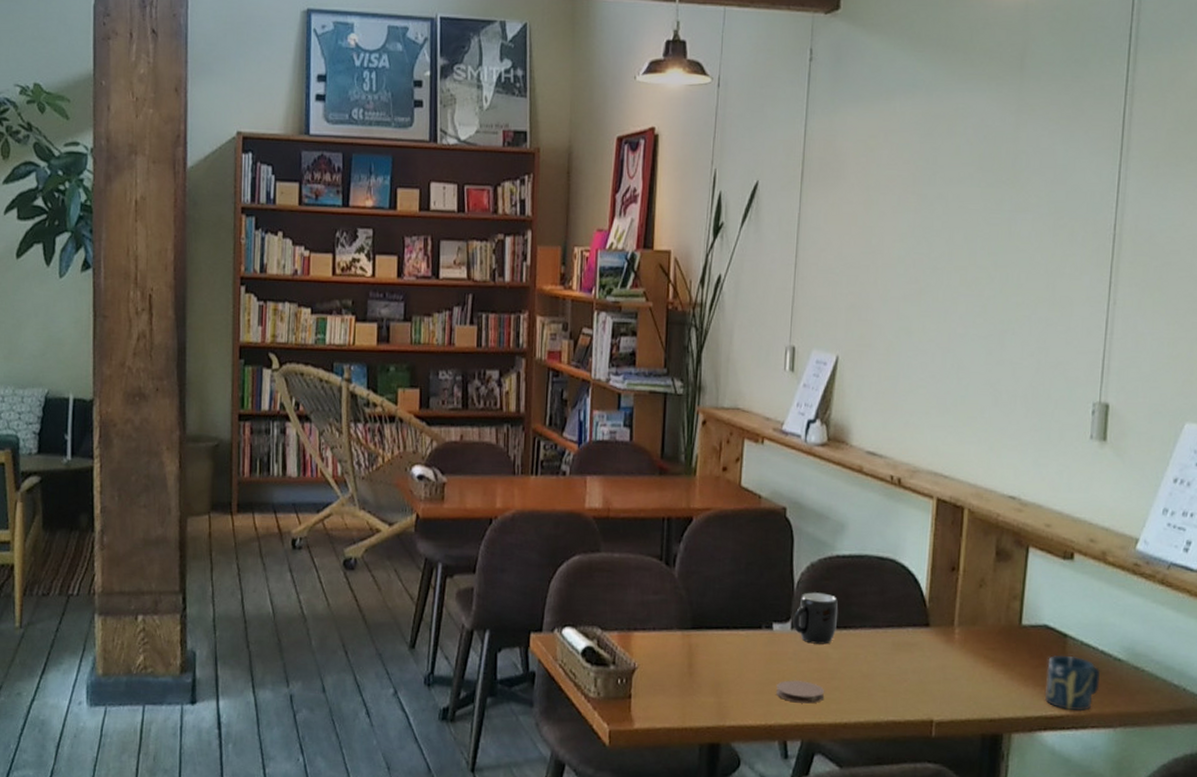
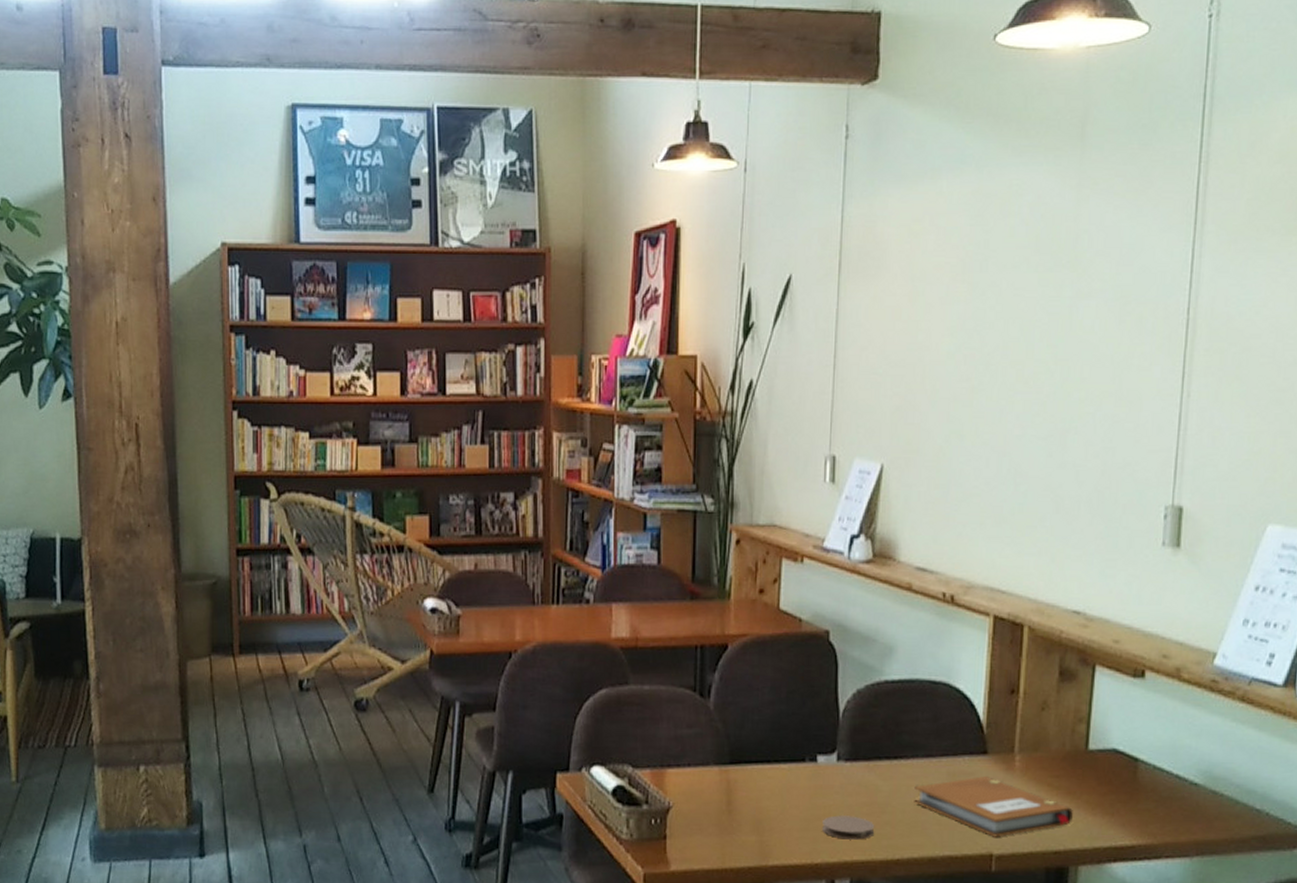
mug: present [793,592,838,645] -> none [839,721,887,776]
notebook: none [861,647,1007,705] -> present [914,776,1073,837]
cup: present [1044,656,1101,712] -> none [1114,782,1176,841]

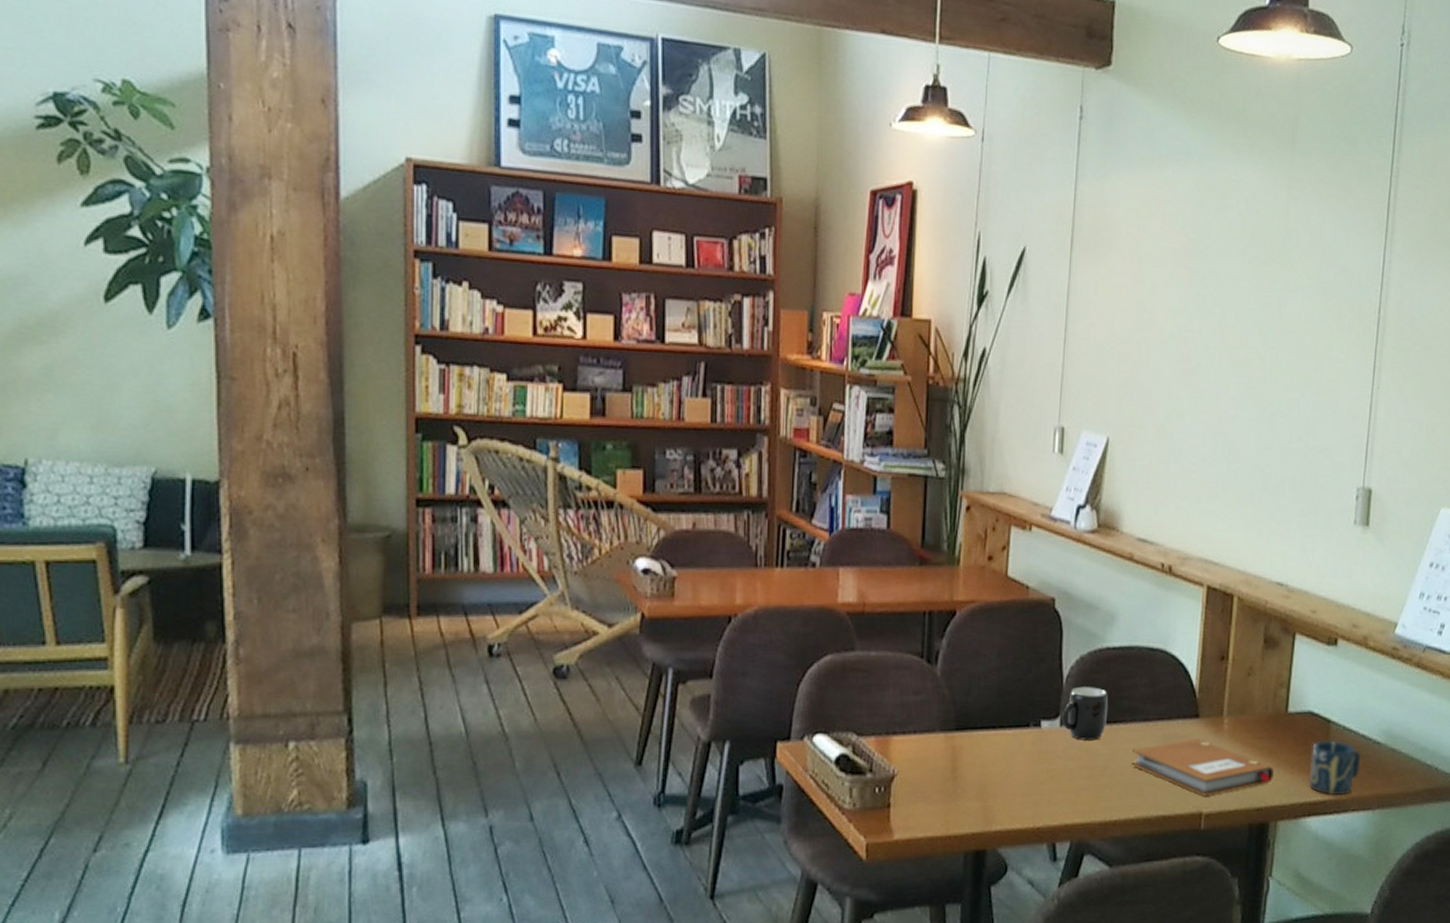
coaster: present [822,815,875,840] -> none [1045,779,1095,803]
mug: none [839,721,887,776] -> present [1062,686,1108,740]
cup: none [1114,782,1176,841] -> present [1308,742,1361,796]

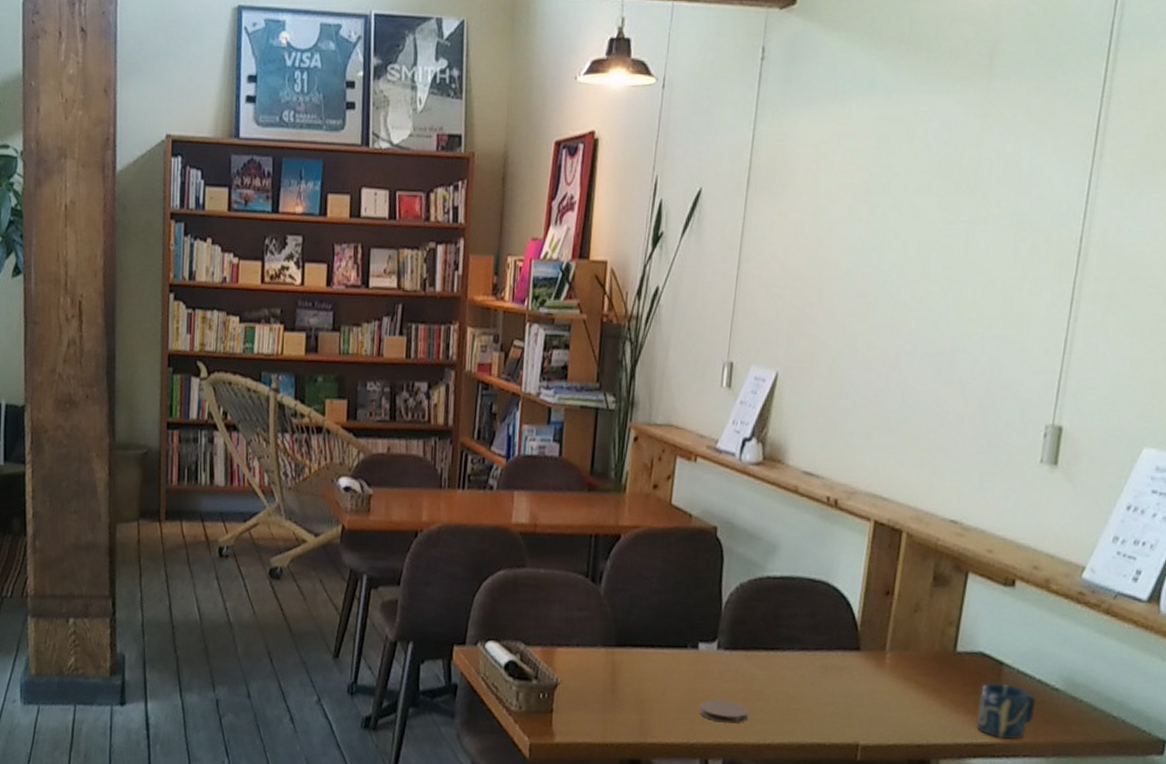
coaster: none [1045,779,1095,803] -> present [699,699,749,724]
mug: present [1062,686,1108,740] -> none [719,612,767,666]
notebook: present [1131,739,1274,797] -> none [787,671,938,729]

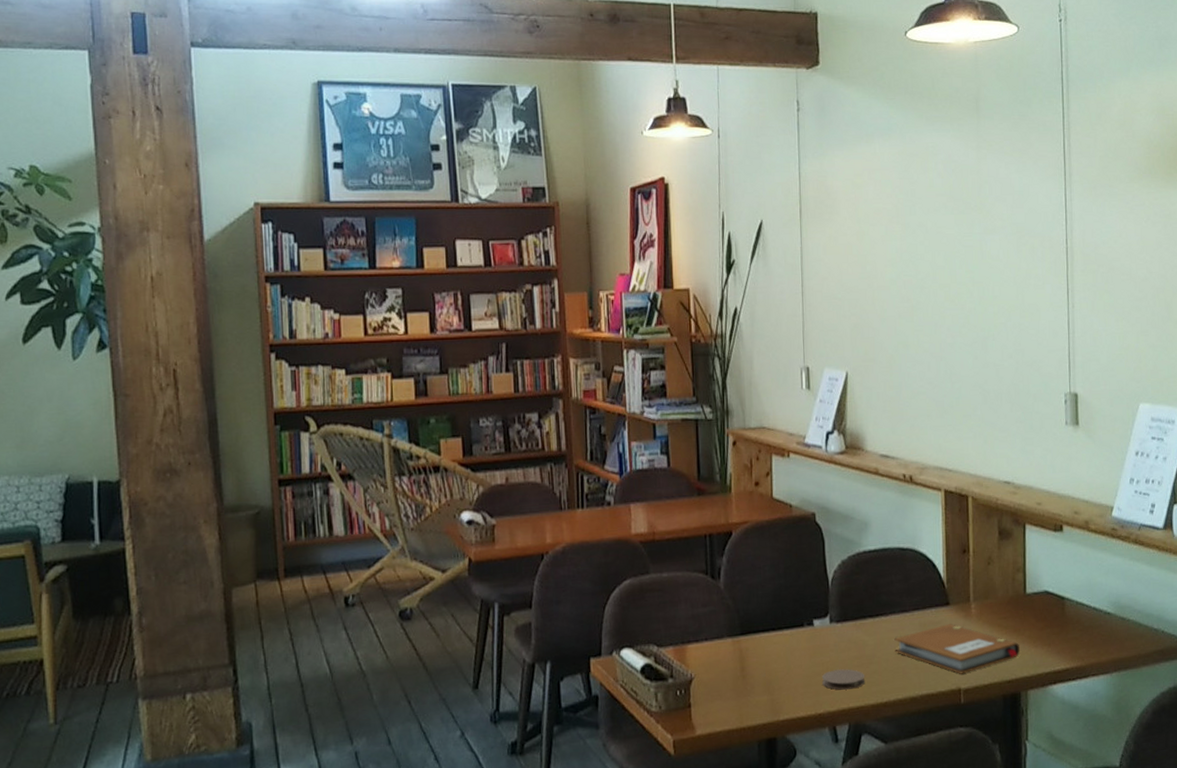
notebook: none [787,671,938,729] -> present [894,624,1020,674]
cup: present [976,683,1037,740] -> none [1051,615,1096,663]

